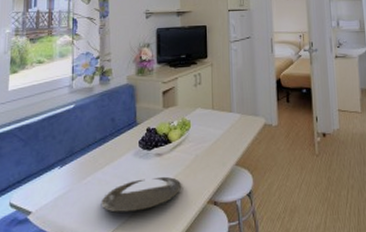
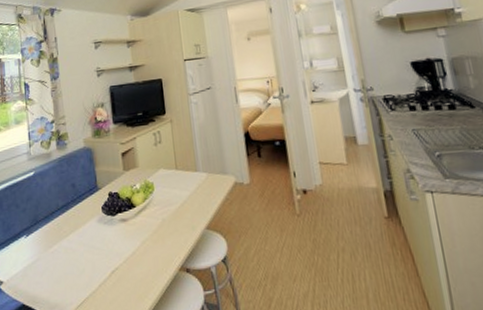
plate: present [101,176,182,213] -> none [69,243,151,282]

